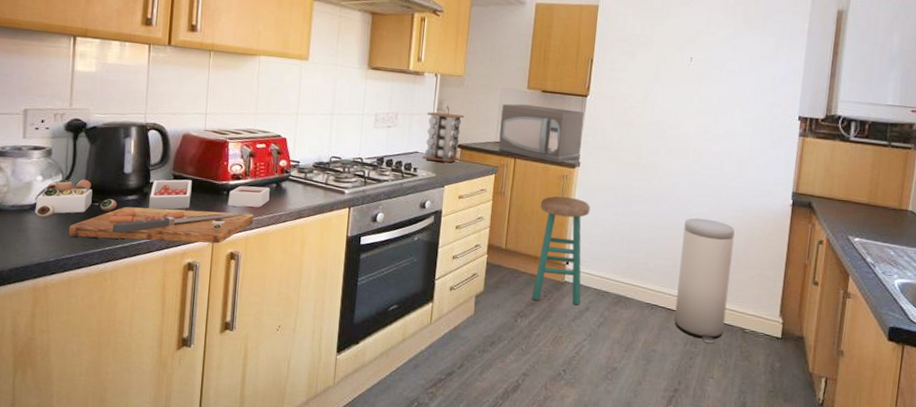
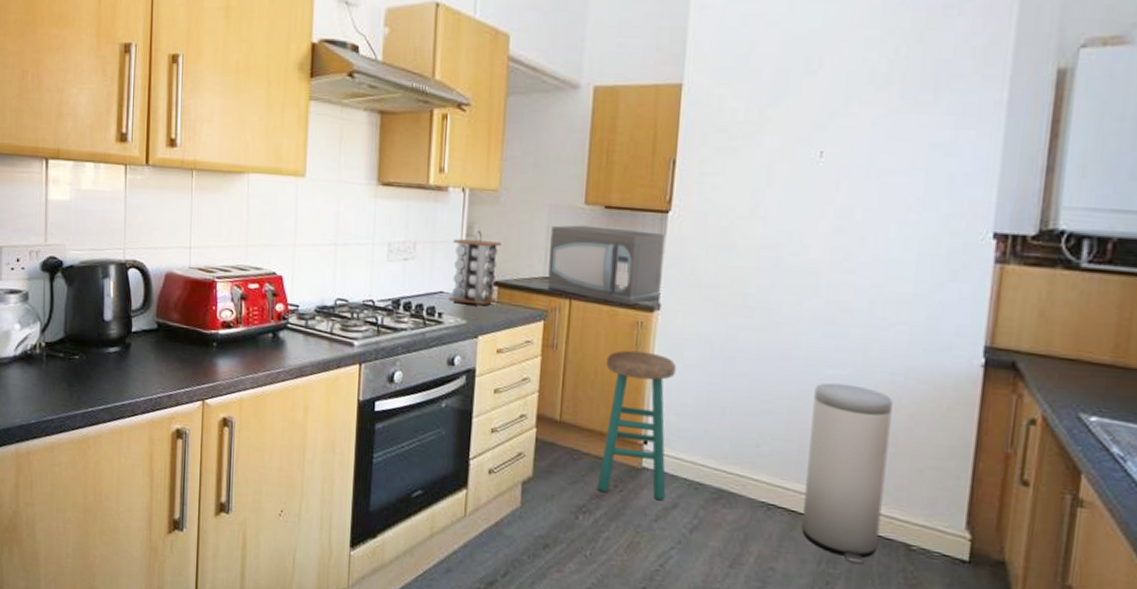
cutting board: present [34,179,270,244] -> none [14,327,266,407]

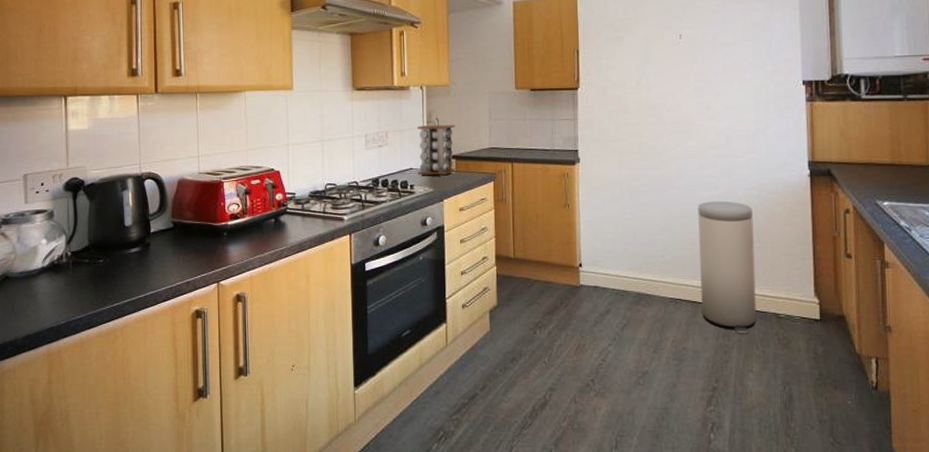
microwave: present [547,225,665,306] -> none [492,105,579,162]
stool: present [598,350,676,501] -> none [544,195,600,309]

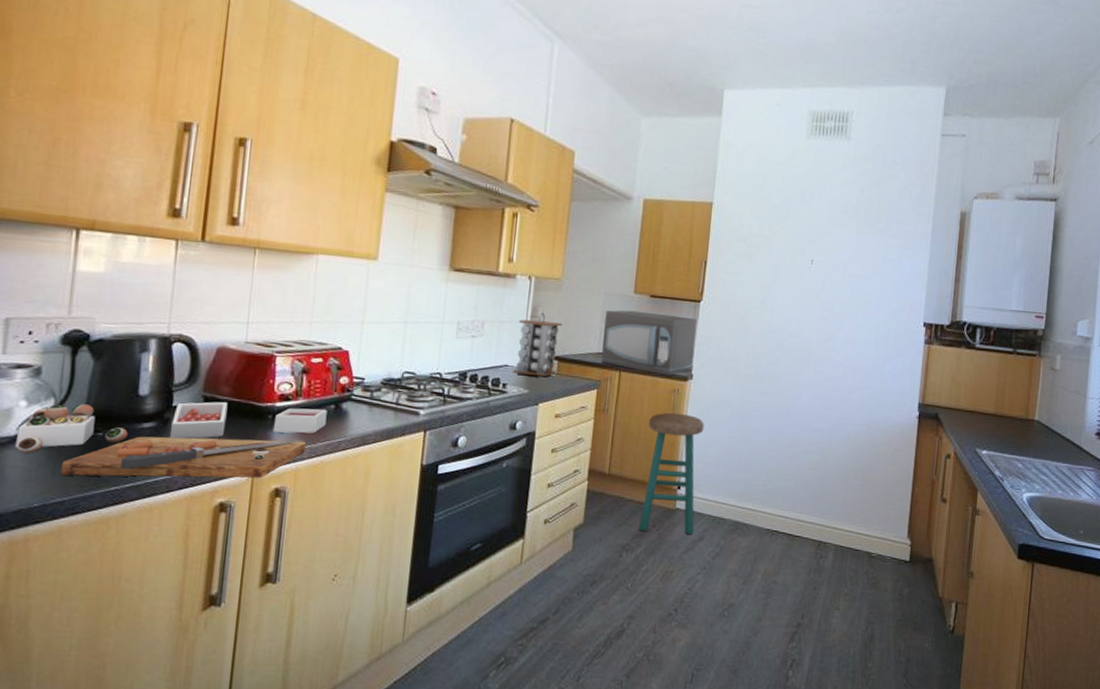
cutting board: none [42,223,269,297] -> present [14,401,327,479]
microwave: none [492,105,579,162] -> present [601,310,698,376]
stool: none [544,195,600,309] -> present [639,412,704,535]
pedal bin: present [698,201,757,334] -> none [796,433,860,571]

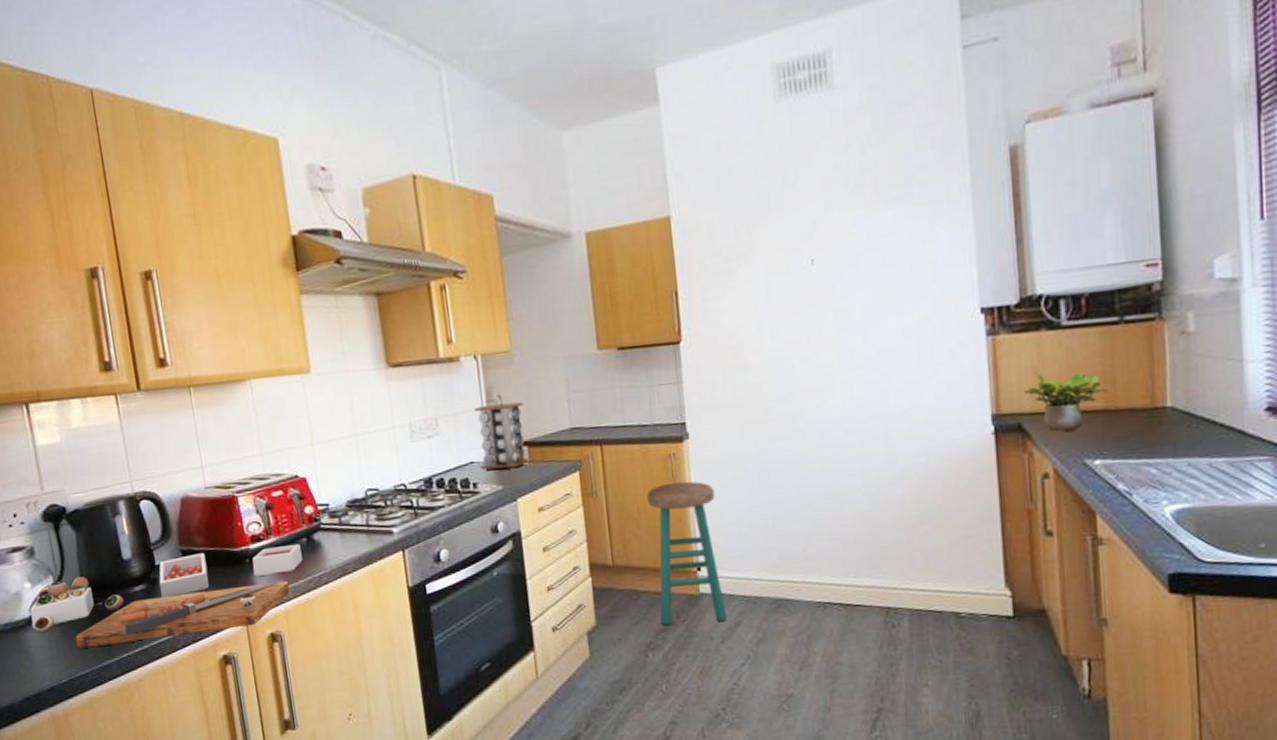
microwave: present [601,310,698,376] -> none [569,365,687,441]
potted plant: none [942,377,999,427] -> present [1023,372,1108,432]

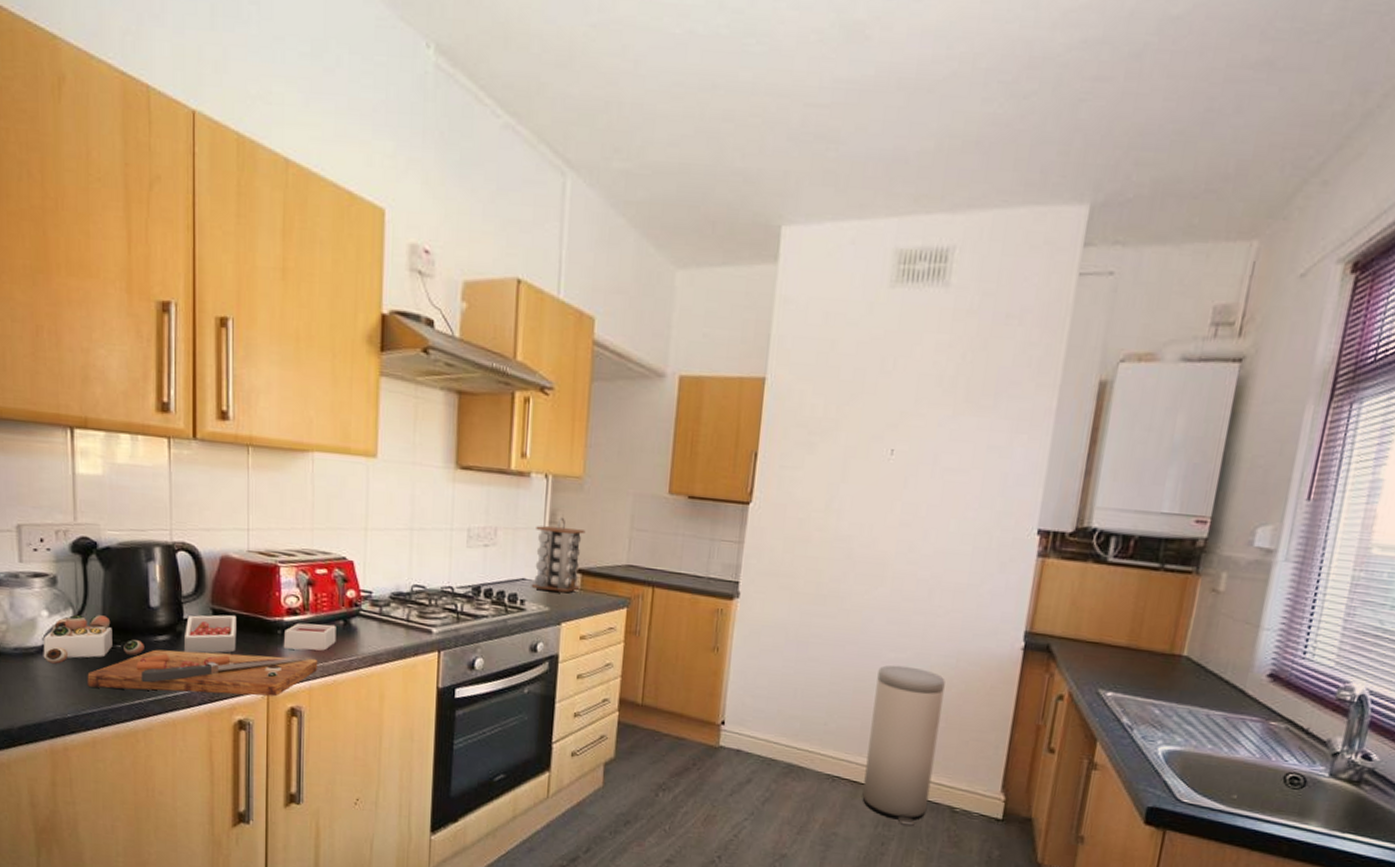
stool: present [646,481,727,625] -> none [677,636,753,777]
pedal bin: none [847,474,931,641] -> present [862,665,945,826]
potted plant: present [1023,372,1108,432] -> none [1058,599,1135,662]

